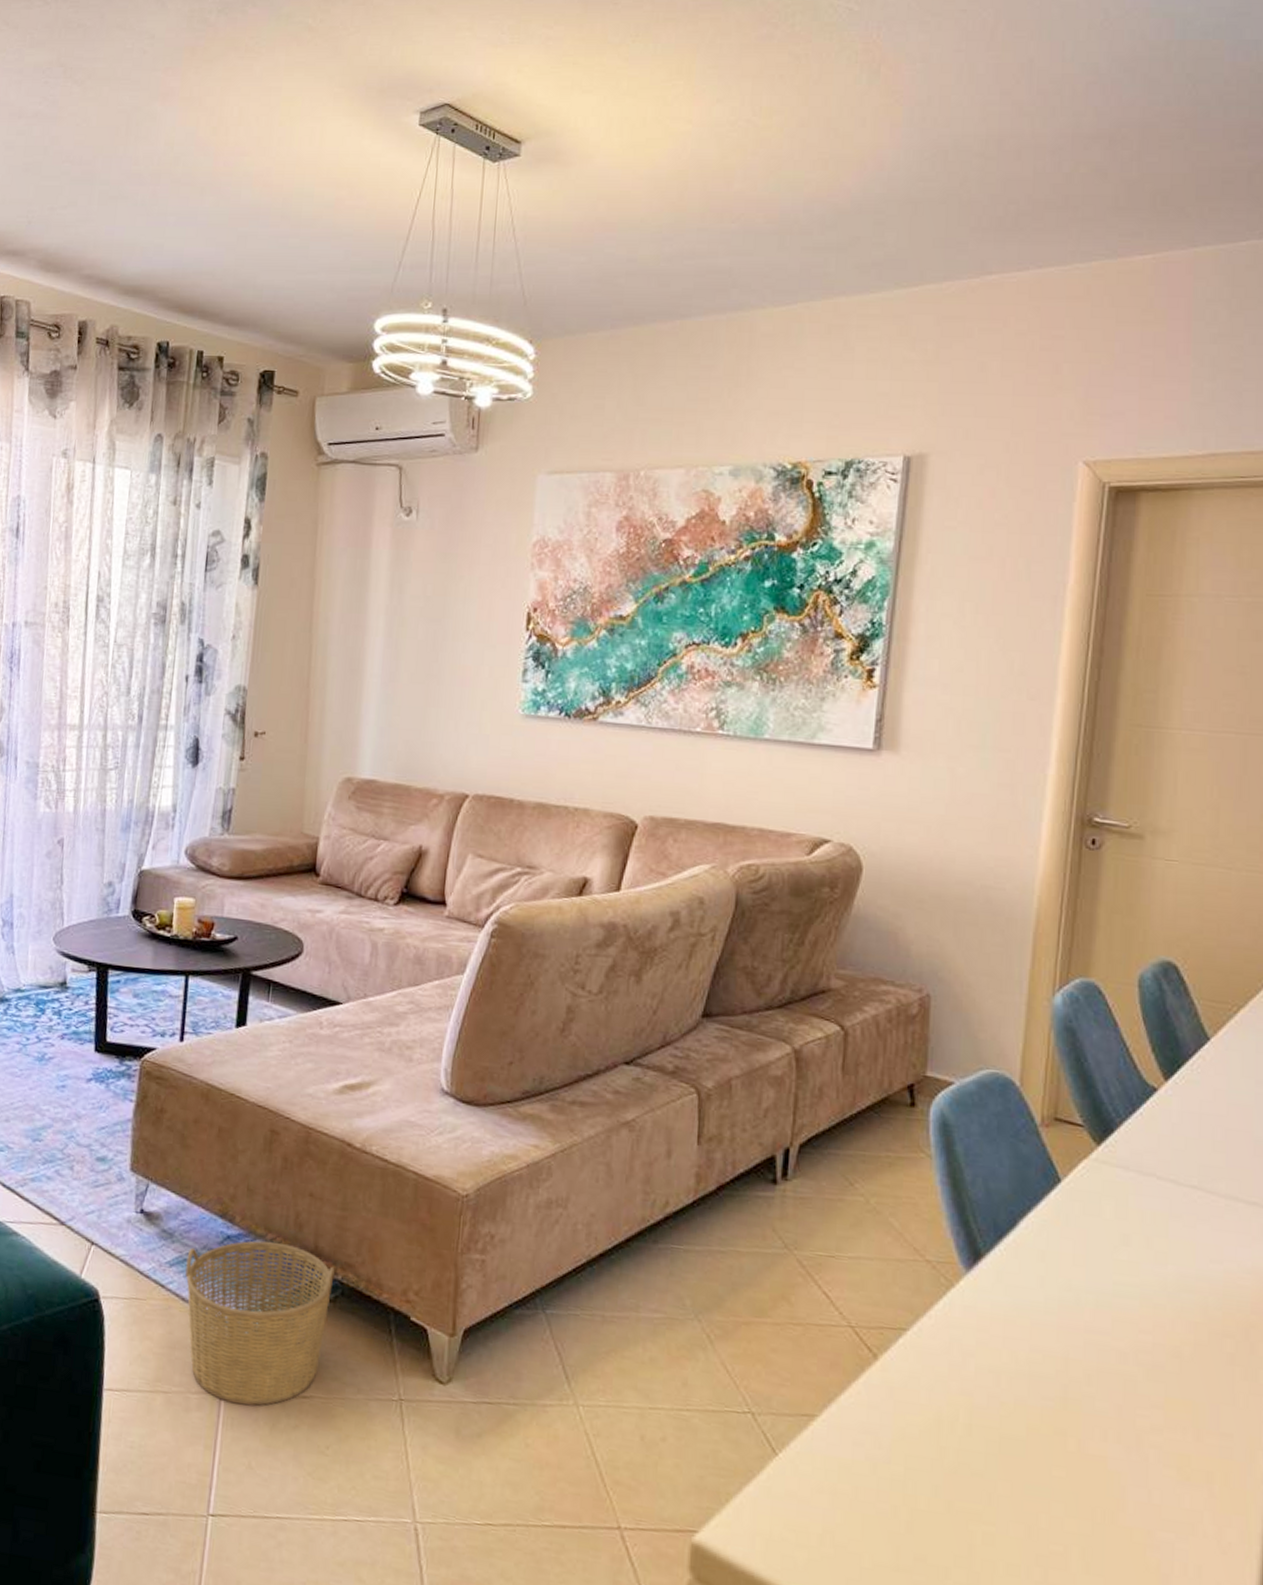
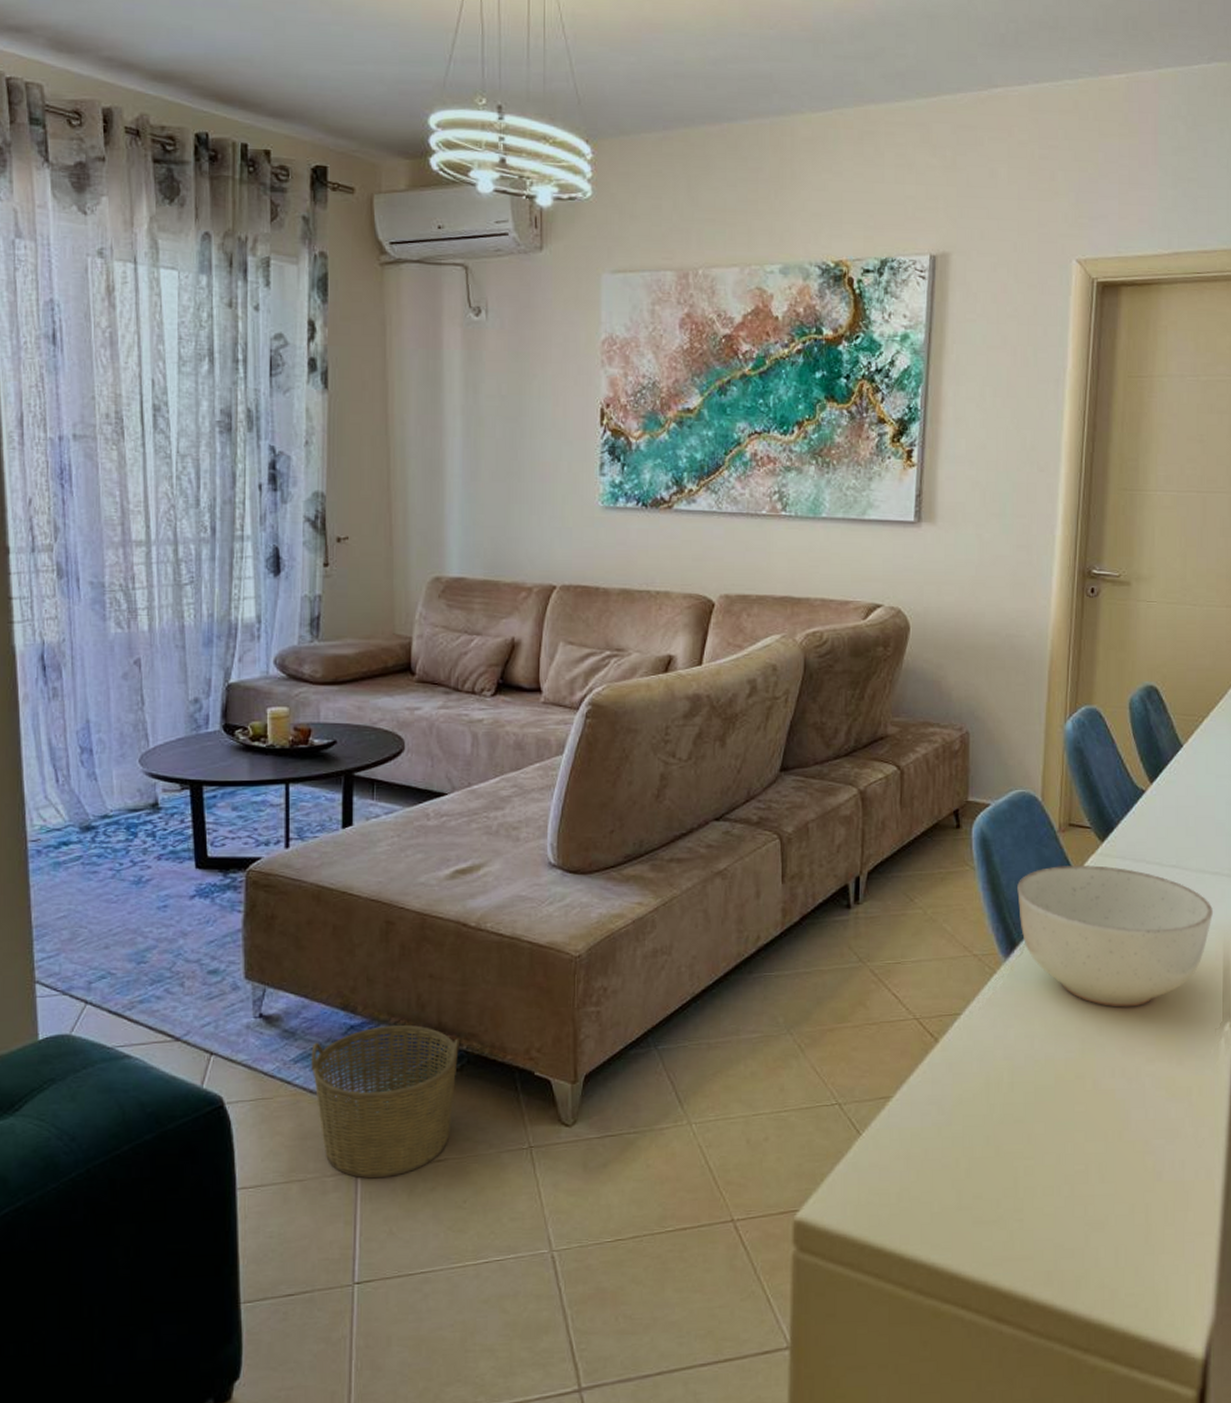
bowl: none [984,1167,1248,1357] -> present [1017,864,1213,1007]

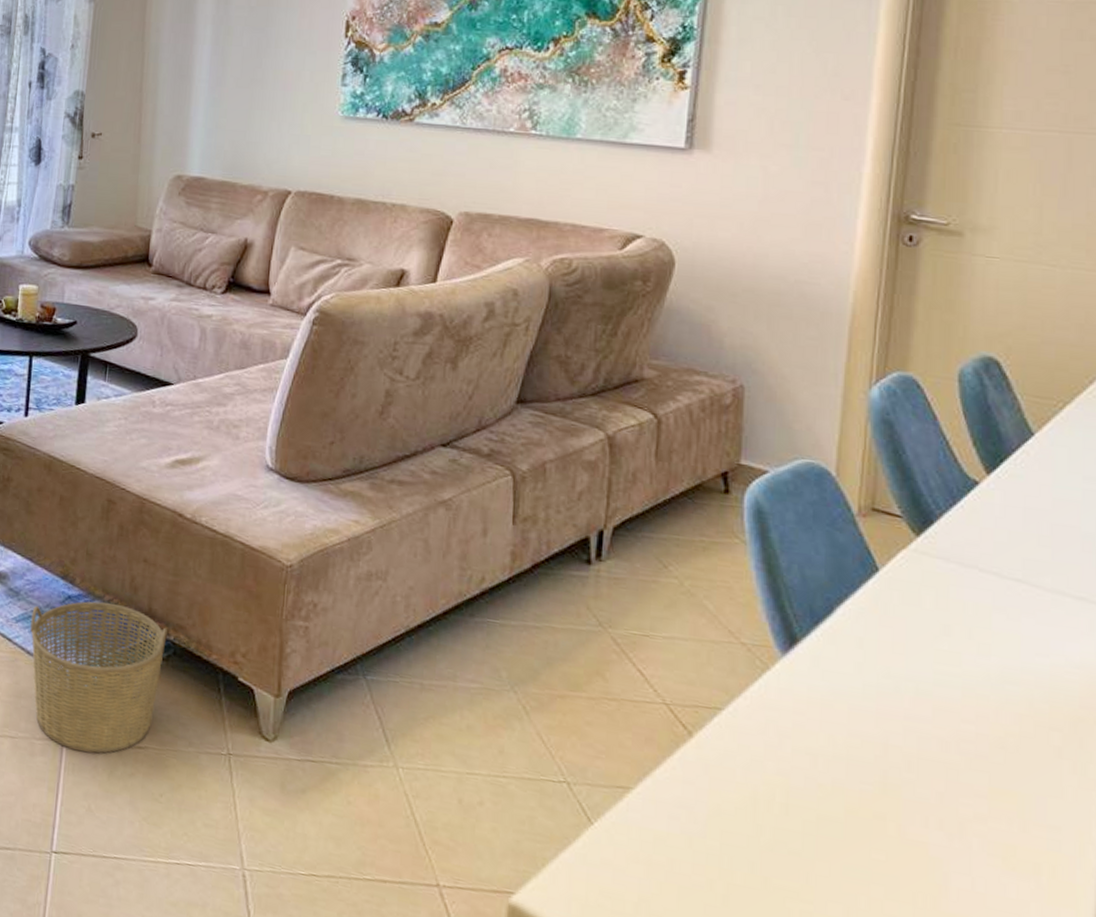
bowl: present [1017,864,1213,1007] -> none [800,555,1076,746]

